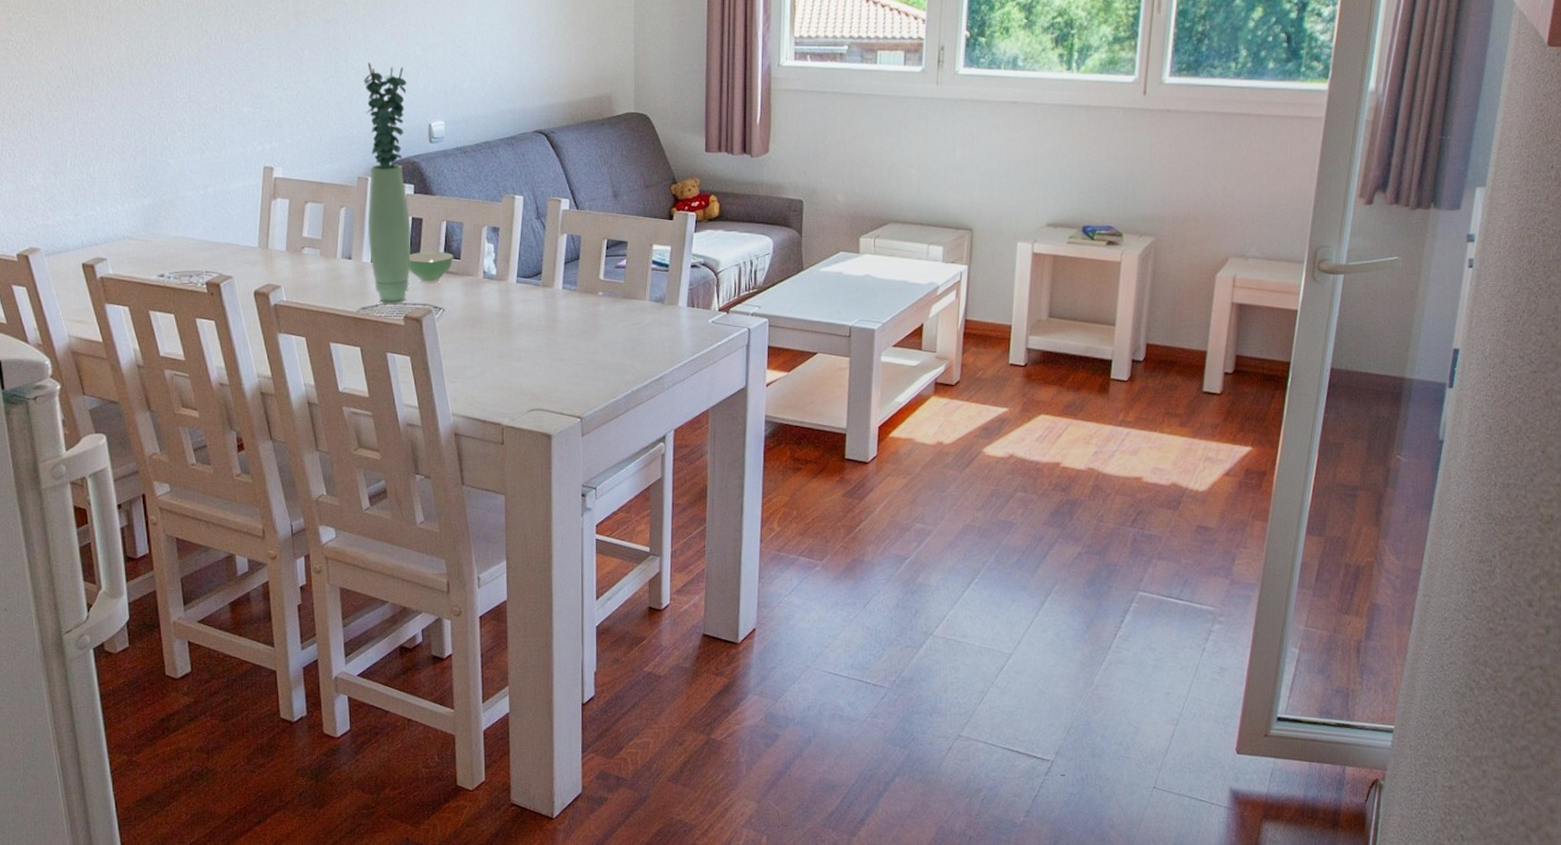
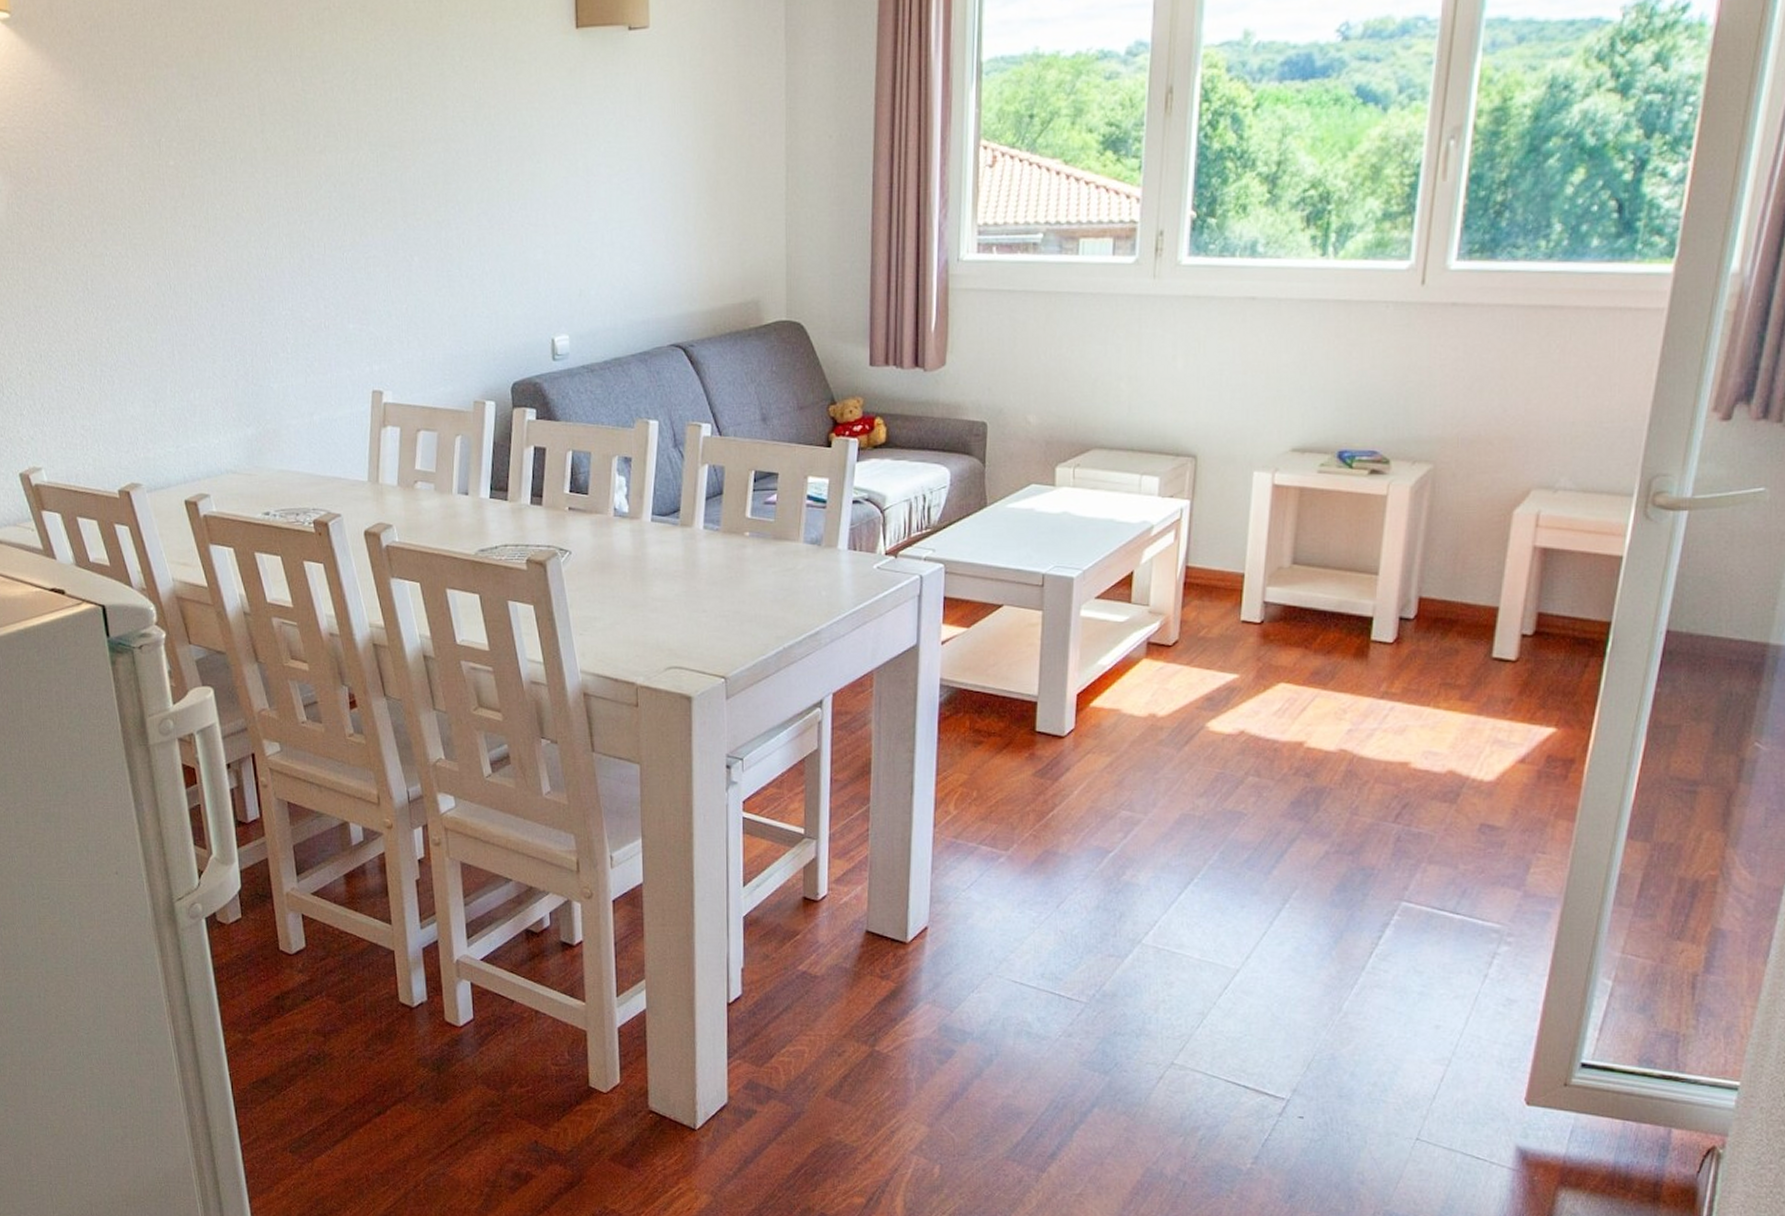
vase: present [363,62,411,304] -> none [478,269,533,545]
bowl: present [408,251,454,284] -> none [531,485,581,523]

